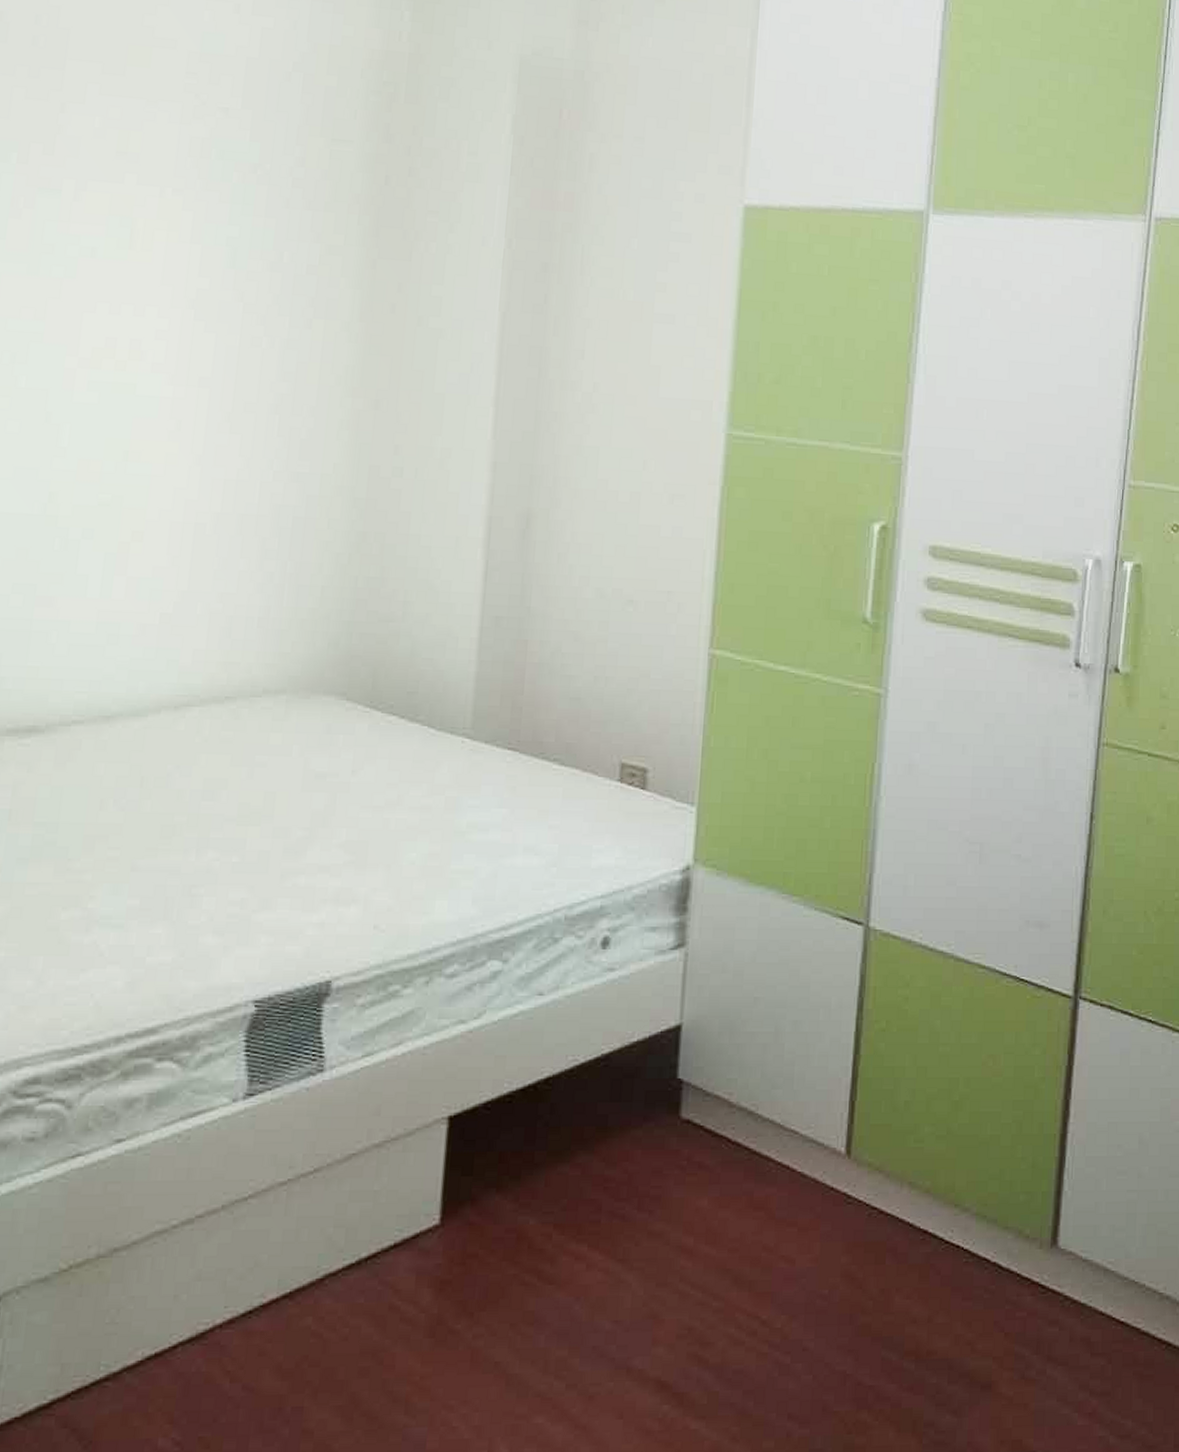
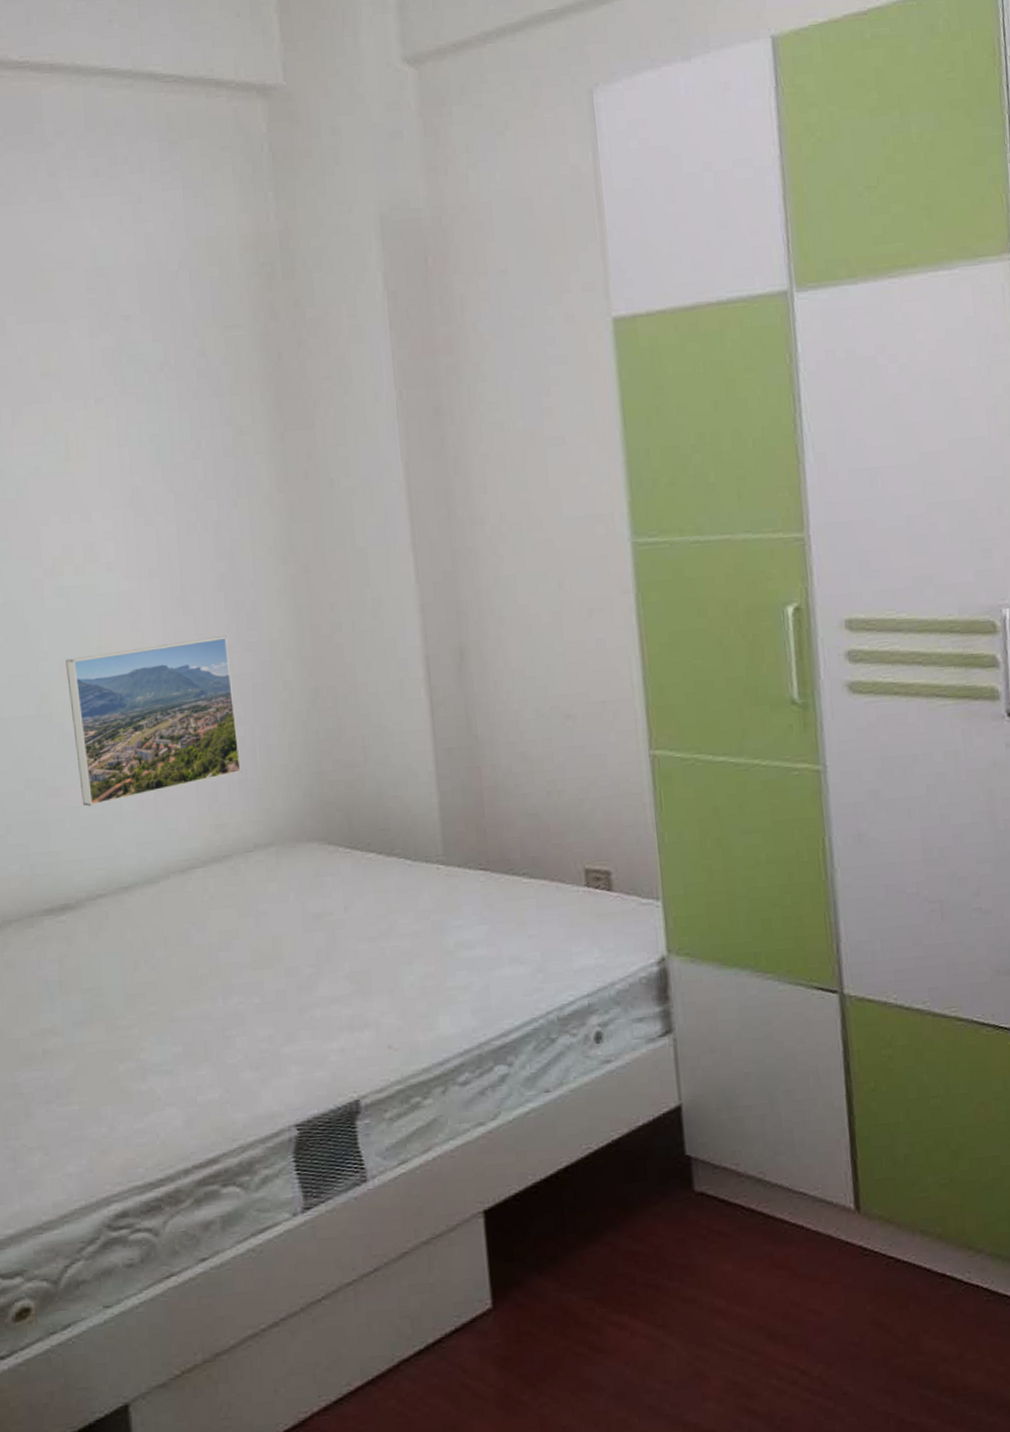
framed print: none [74,459,274,623] -> present [66,636,242,807]

